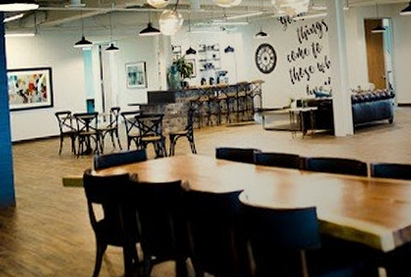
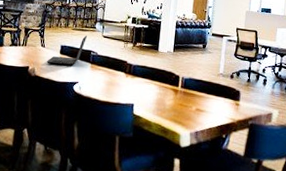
laptop: none [202,131,246,172] -> present [47,36,88,66]

